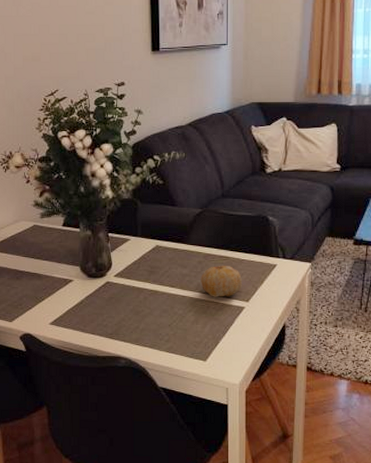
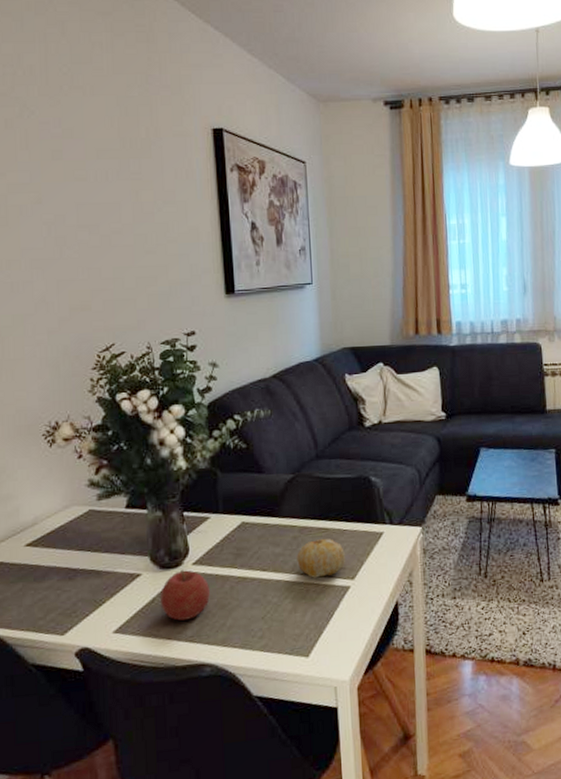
fruit: none [87,279,127,320] -> present [159,569,210,621]

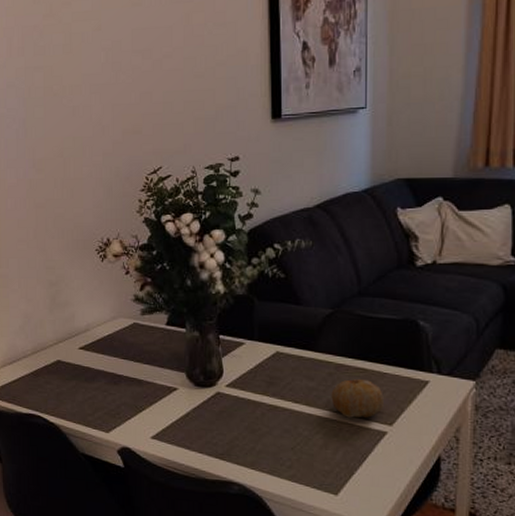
fruit: present [159,569,210,621] -> none [193,389,241,438]

